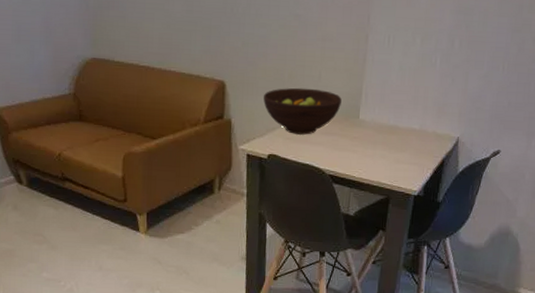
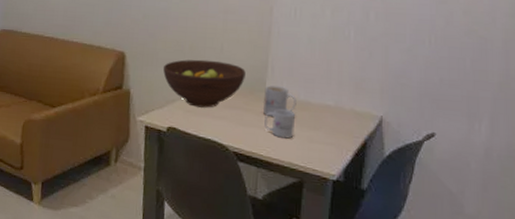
mug: none [356,112,387,142] -> present [262,85,297,118]
mug: none [357,134,386,161] -> present [264,109,296,139]

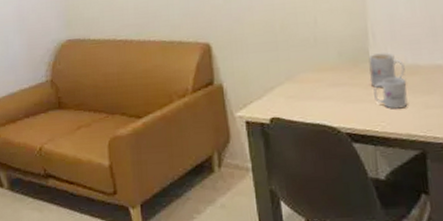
fruit bowl: present [163,59,246,108] -> none [255,36,346,91]

